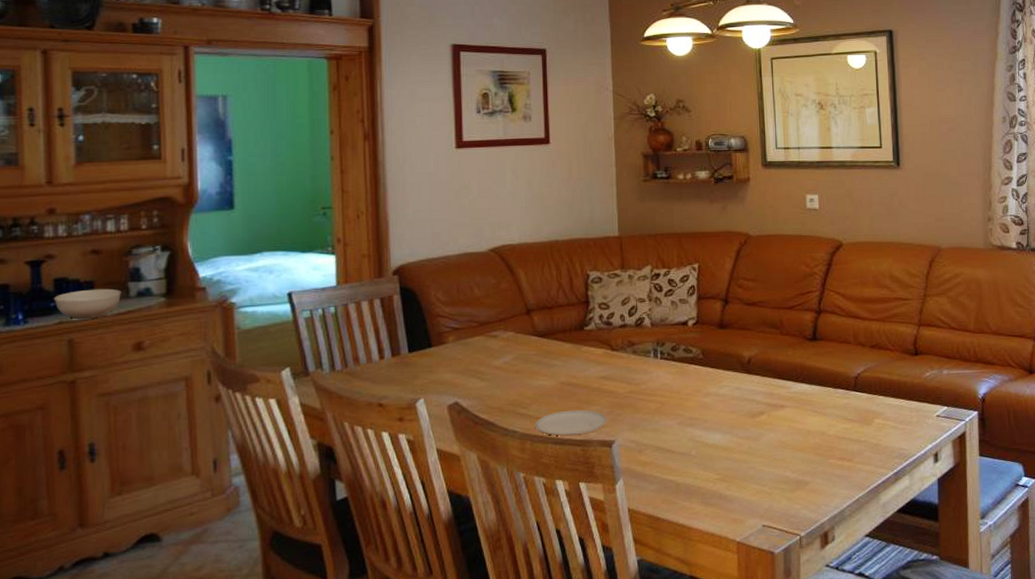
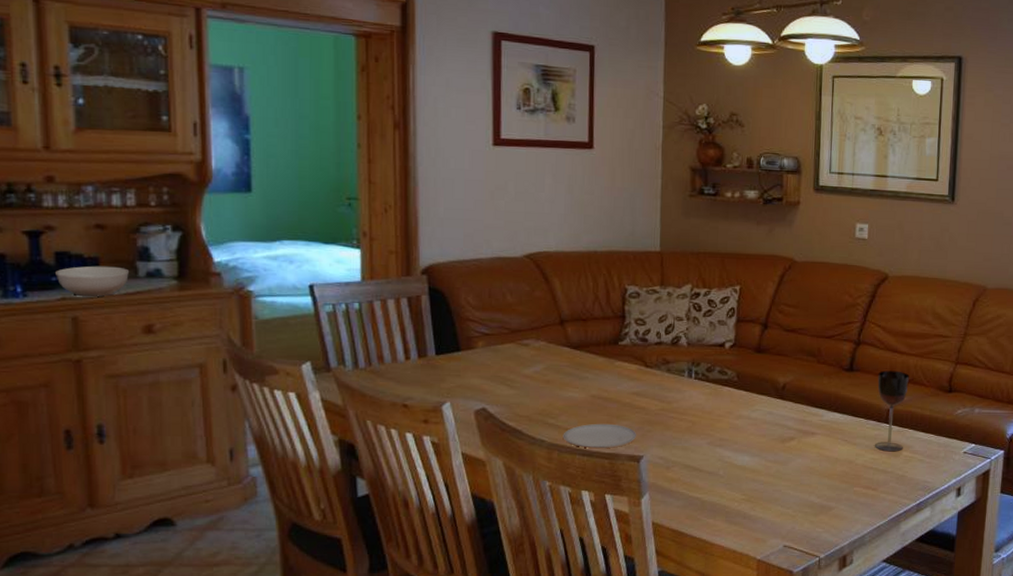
wineglass: none [842,337,874,420] -> present [874,370,909,452]

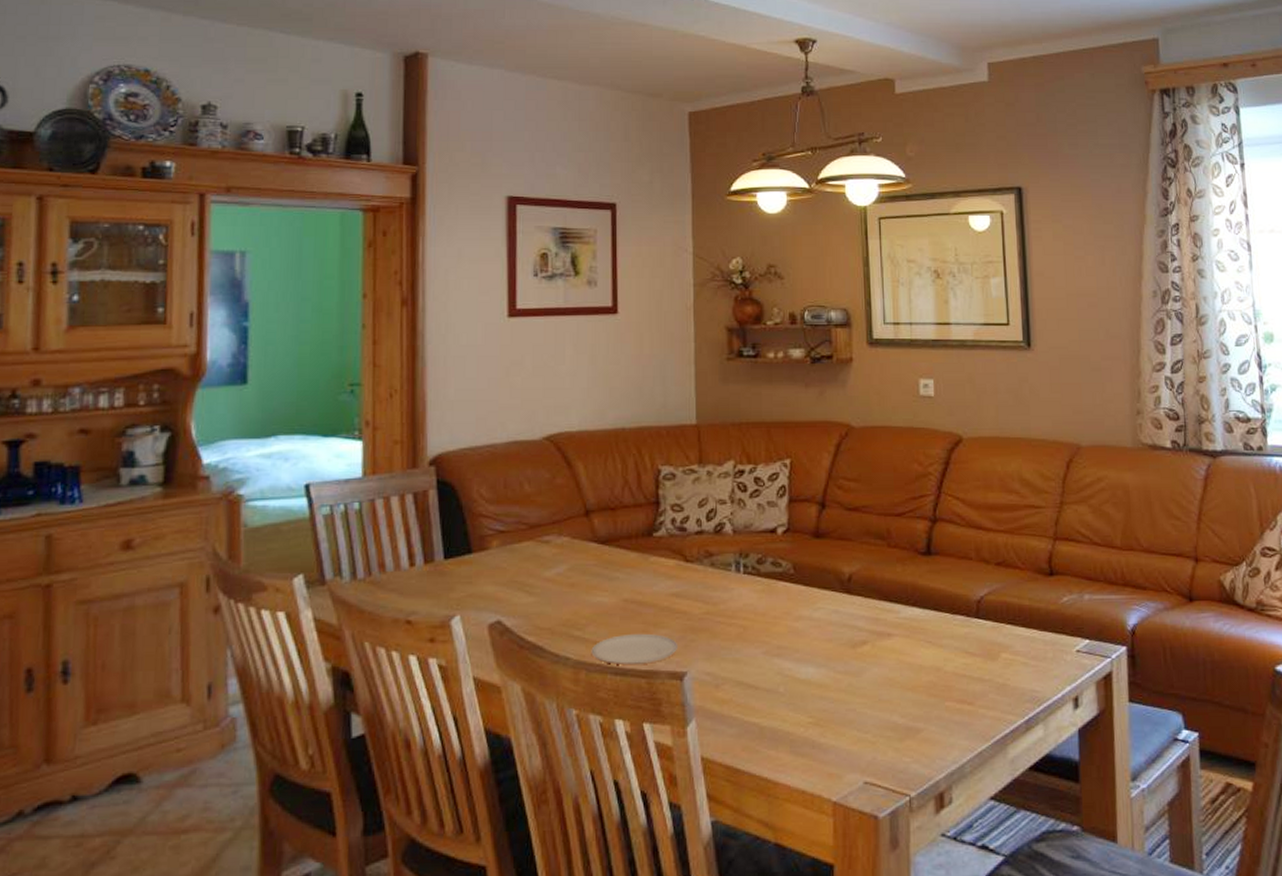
bowl: present [55,265,130,298] -> none [32,475,112,512]
wineglass: present [874,370,909,452] -> none [961,552,1001,654]

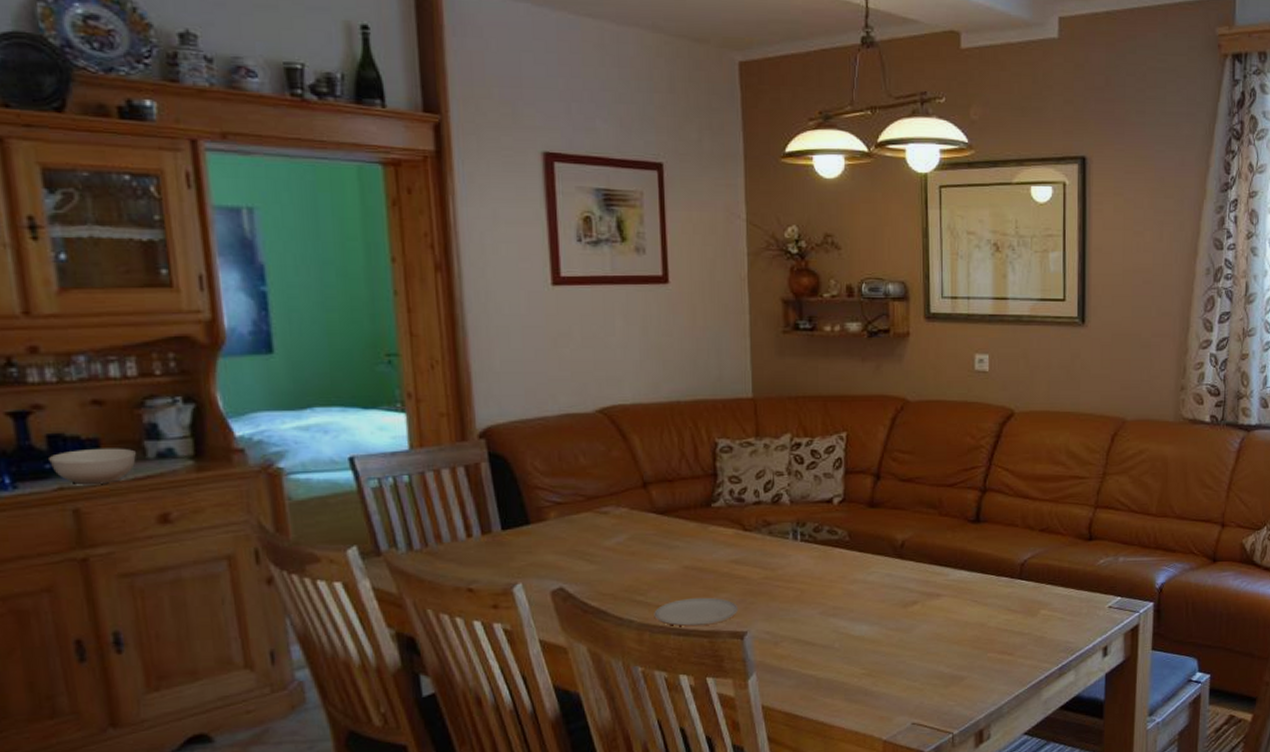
bowl: none [32,475,112,512] -> present [49,448,137,486]

